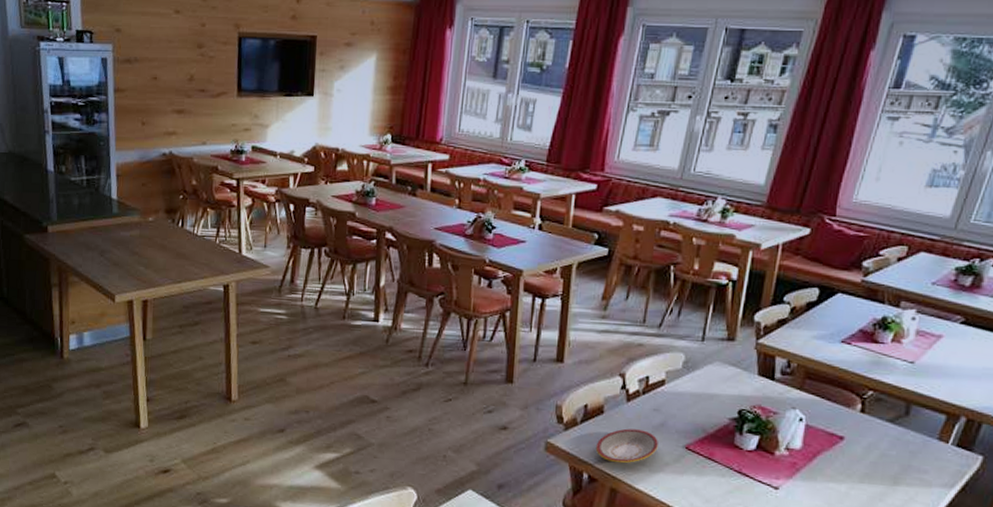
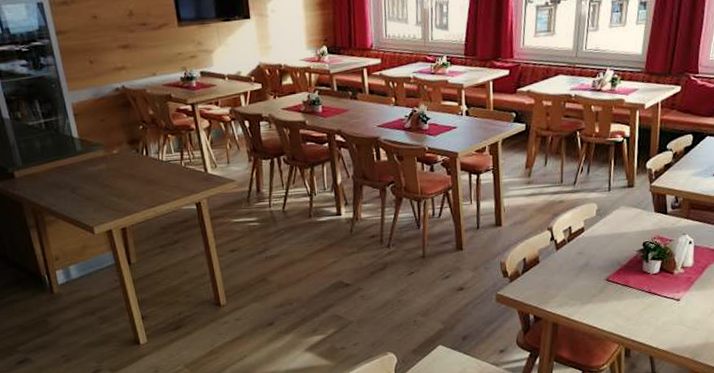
plate: present [595,428,658,464] -> none [536,271,585,302]

